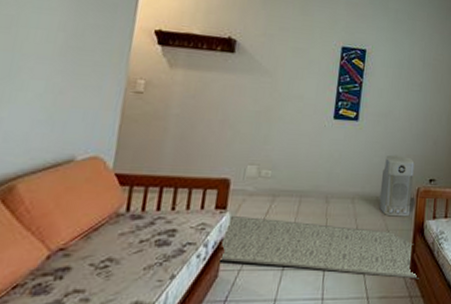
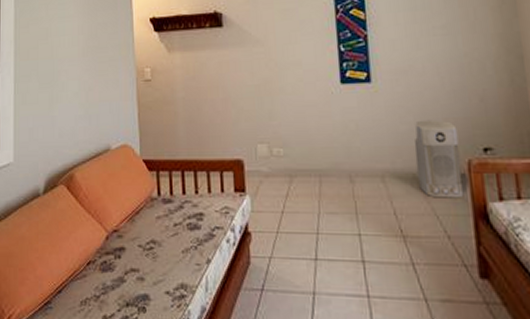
rug: present [222,216,419,279] -> none [248,199,495,281]

